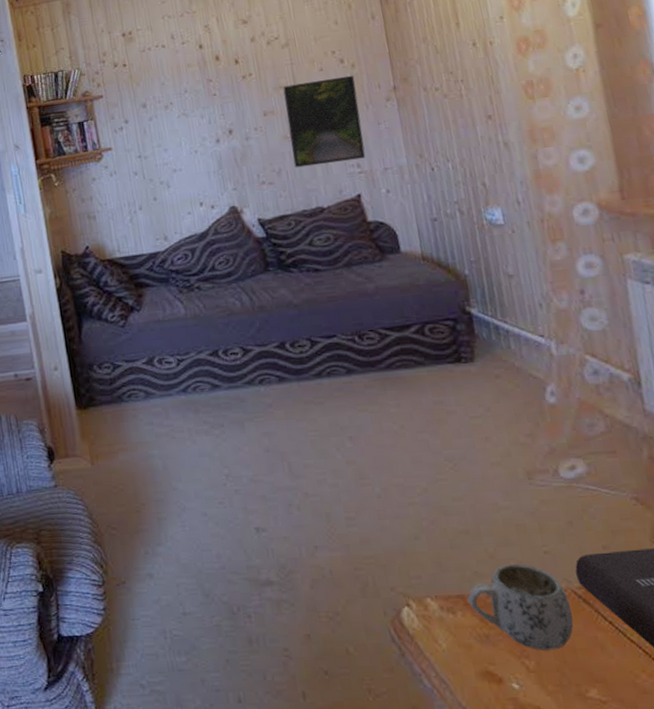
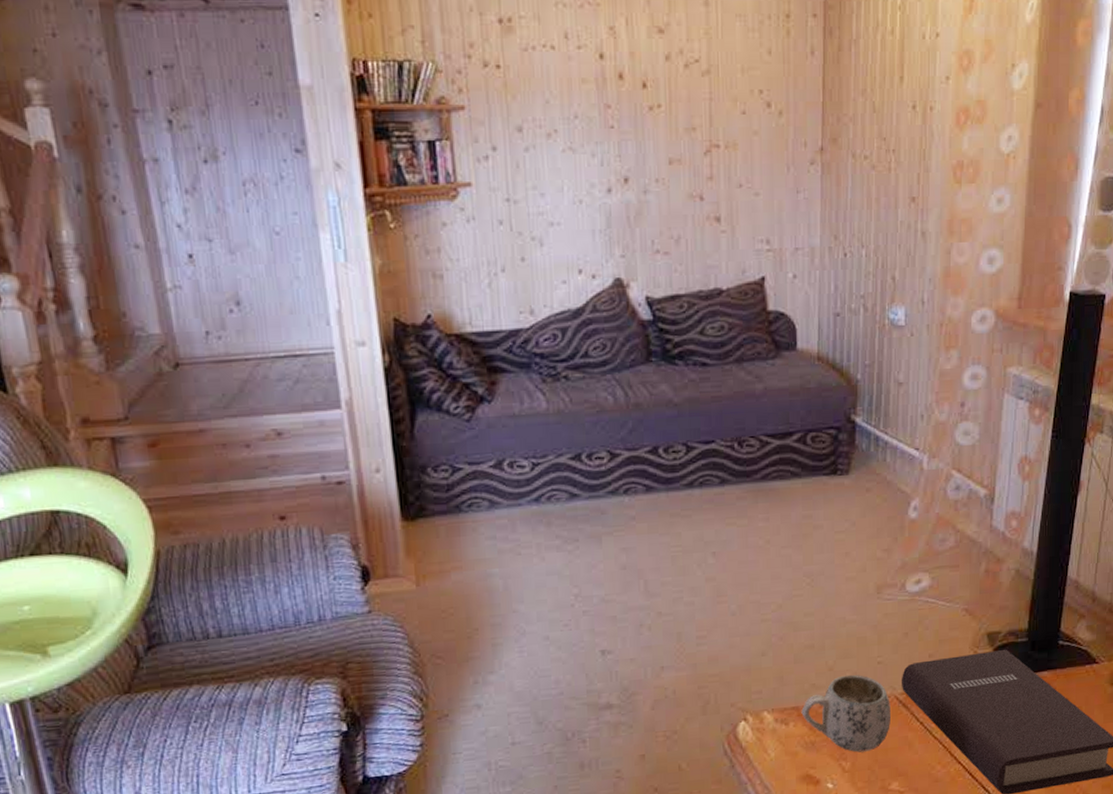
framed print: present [282,75,366,168] -> none [695,125,780,237]

